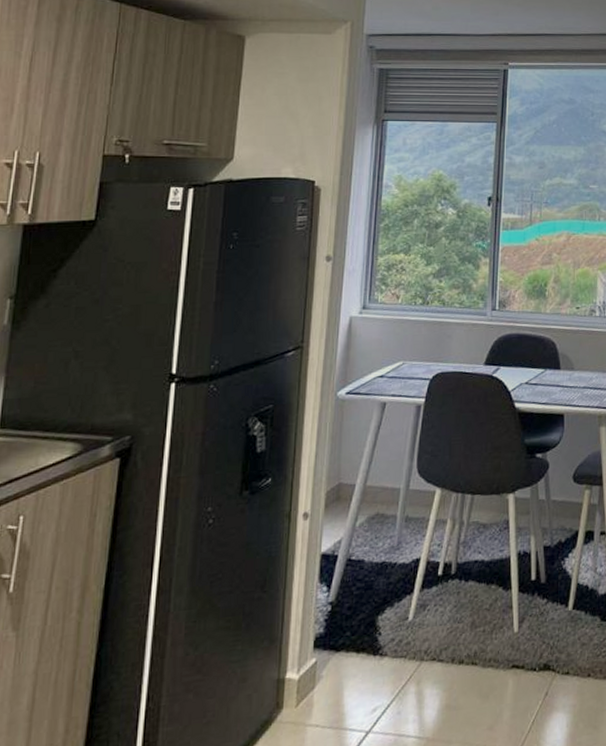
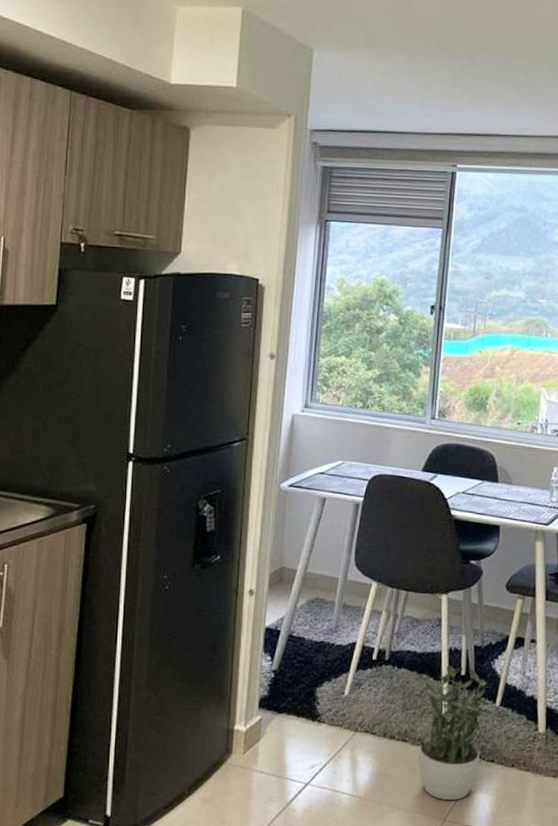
potted plant: none [490,571,565,727] -> present [418,666,492,800]

